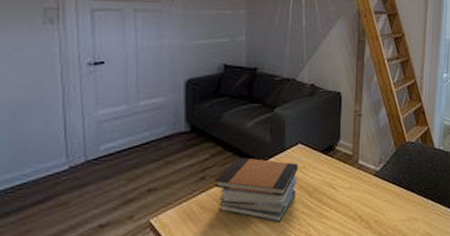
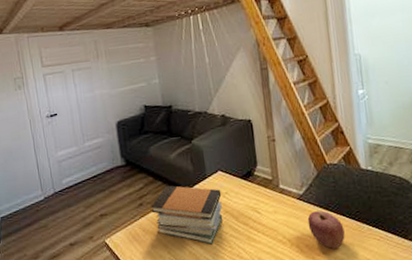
apple: none [380,187,412,224] -> present [307,210,345,249]

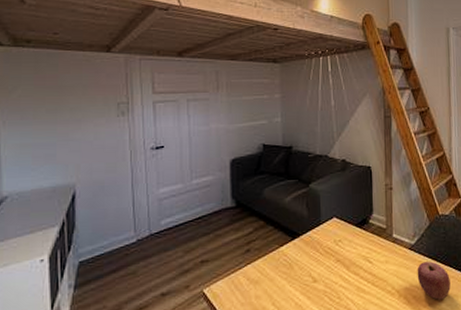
book stack: present [151,185,223,245] -> none [258,230,335,296]

